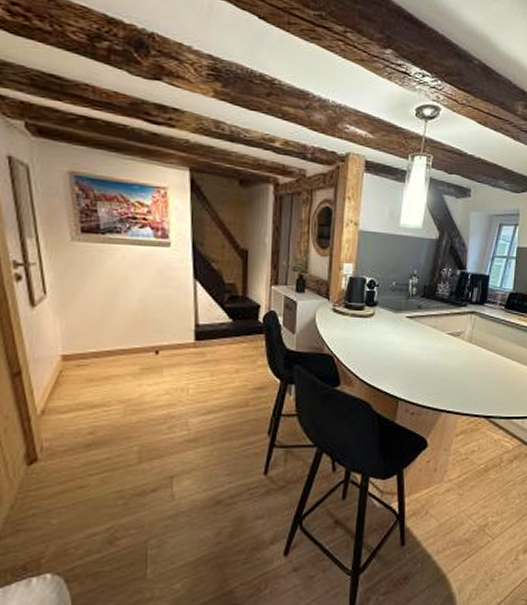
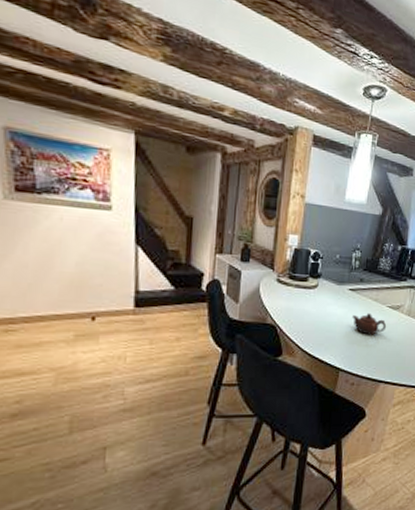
teapot: none [410,341,447,363] -> present [351,313,387,335]

